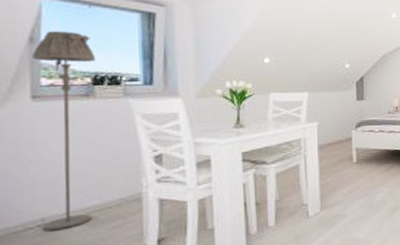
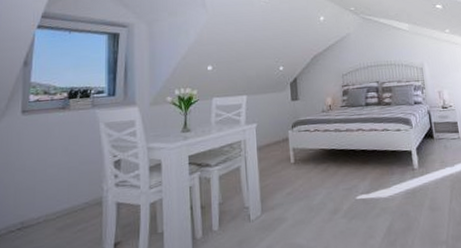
floor lamp: present [31,31,96,232] -> none [21,54,72,235]

